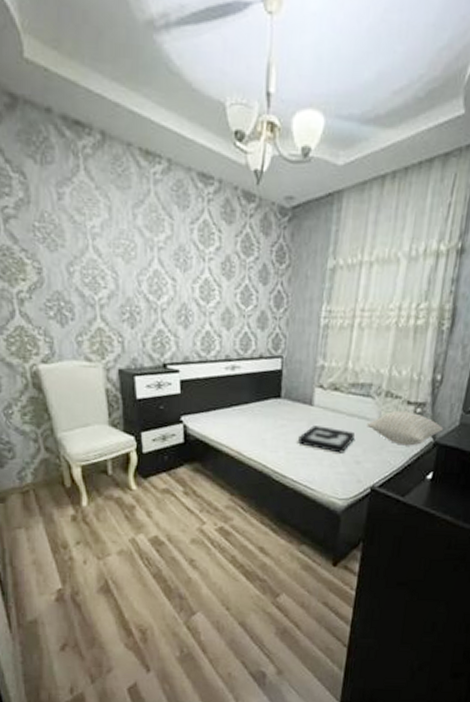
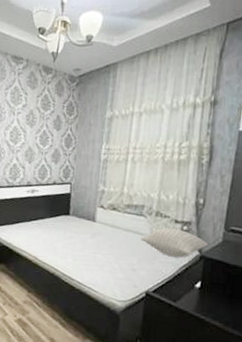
decorative tray: present [298,425,355,453] -> none [83,238,130,262]

